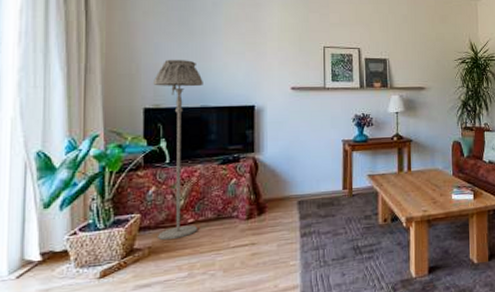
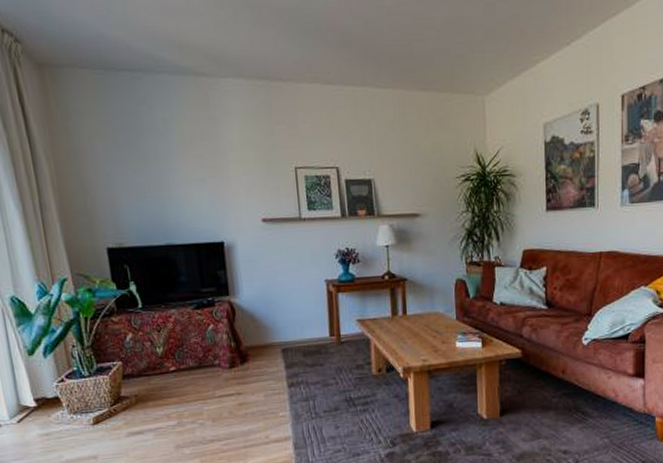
floor lamp: present [153,59,203,240] -> none [112,190,181,389]

